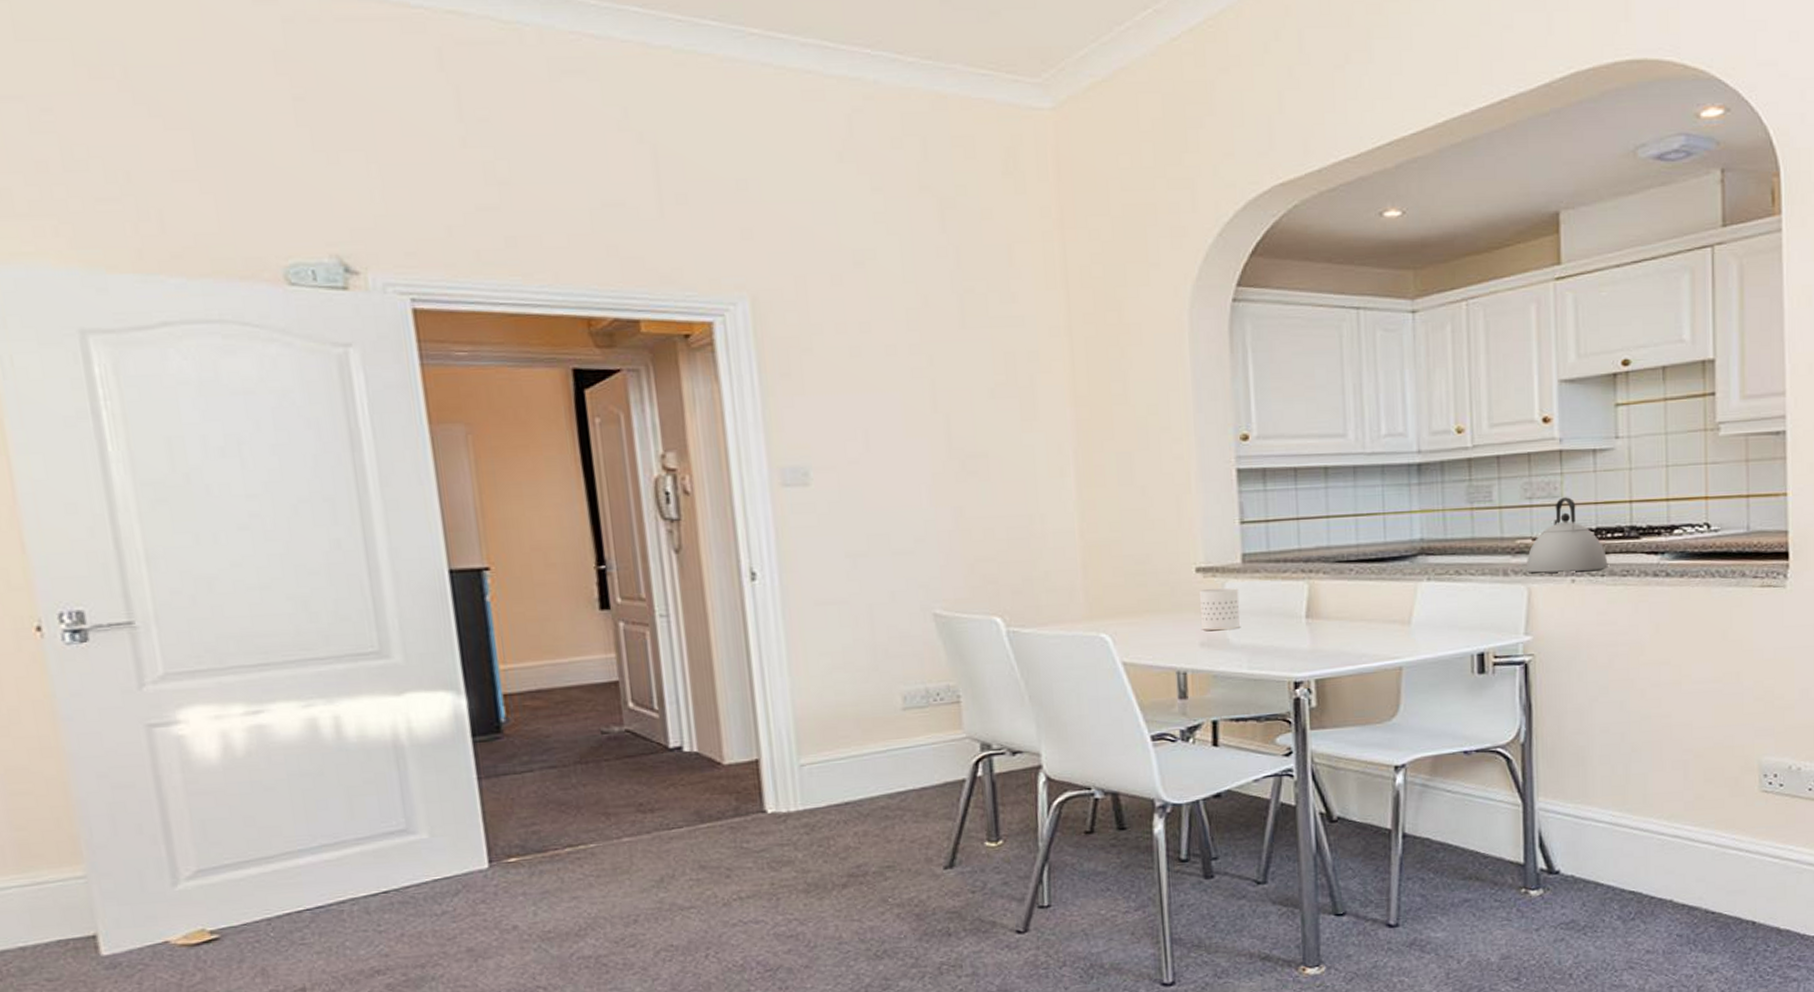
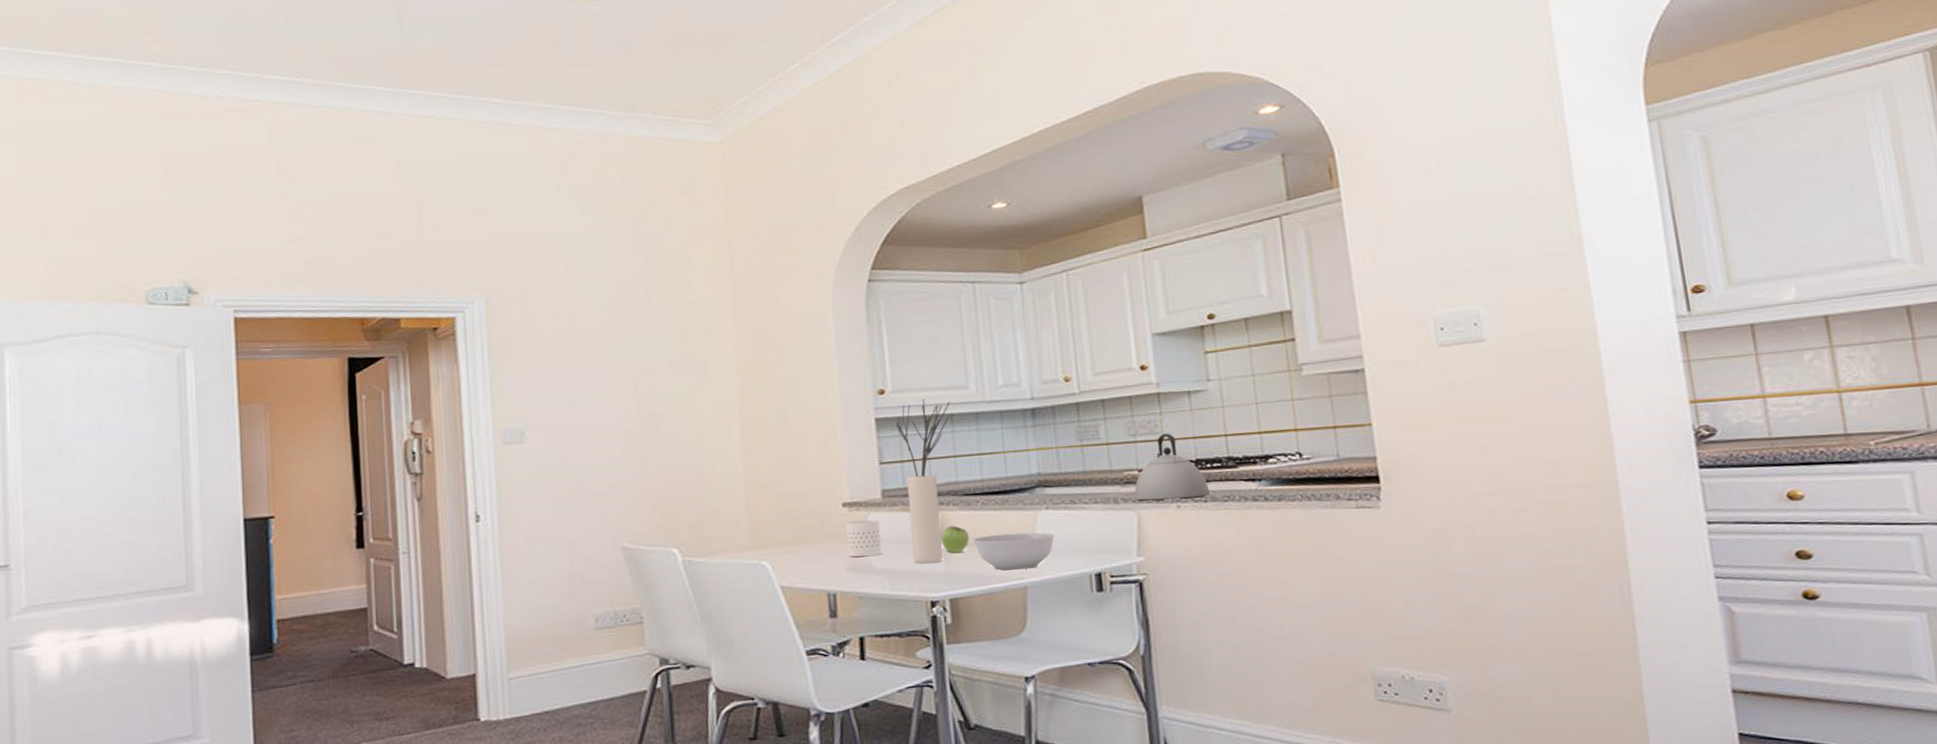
vase: none [1261,448,1325,640] -> present [896,399,950,564]
fruit: none [1308,597,1341,629] -> present [941,525,970,554]
bowl: none [1345,606,1435,648] -> present [974,532,1054,570]

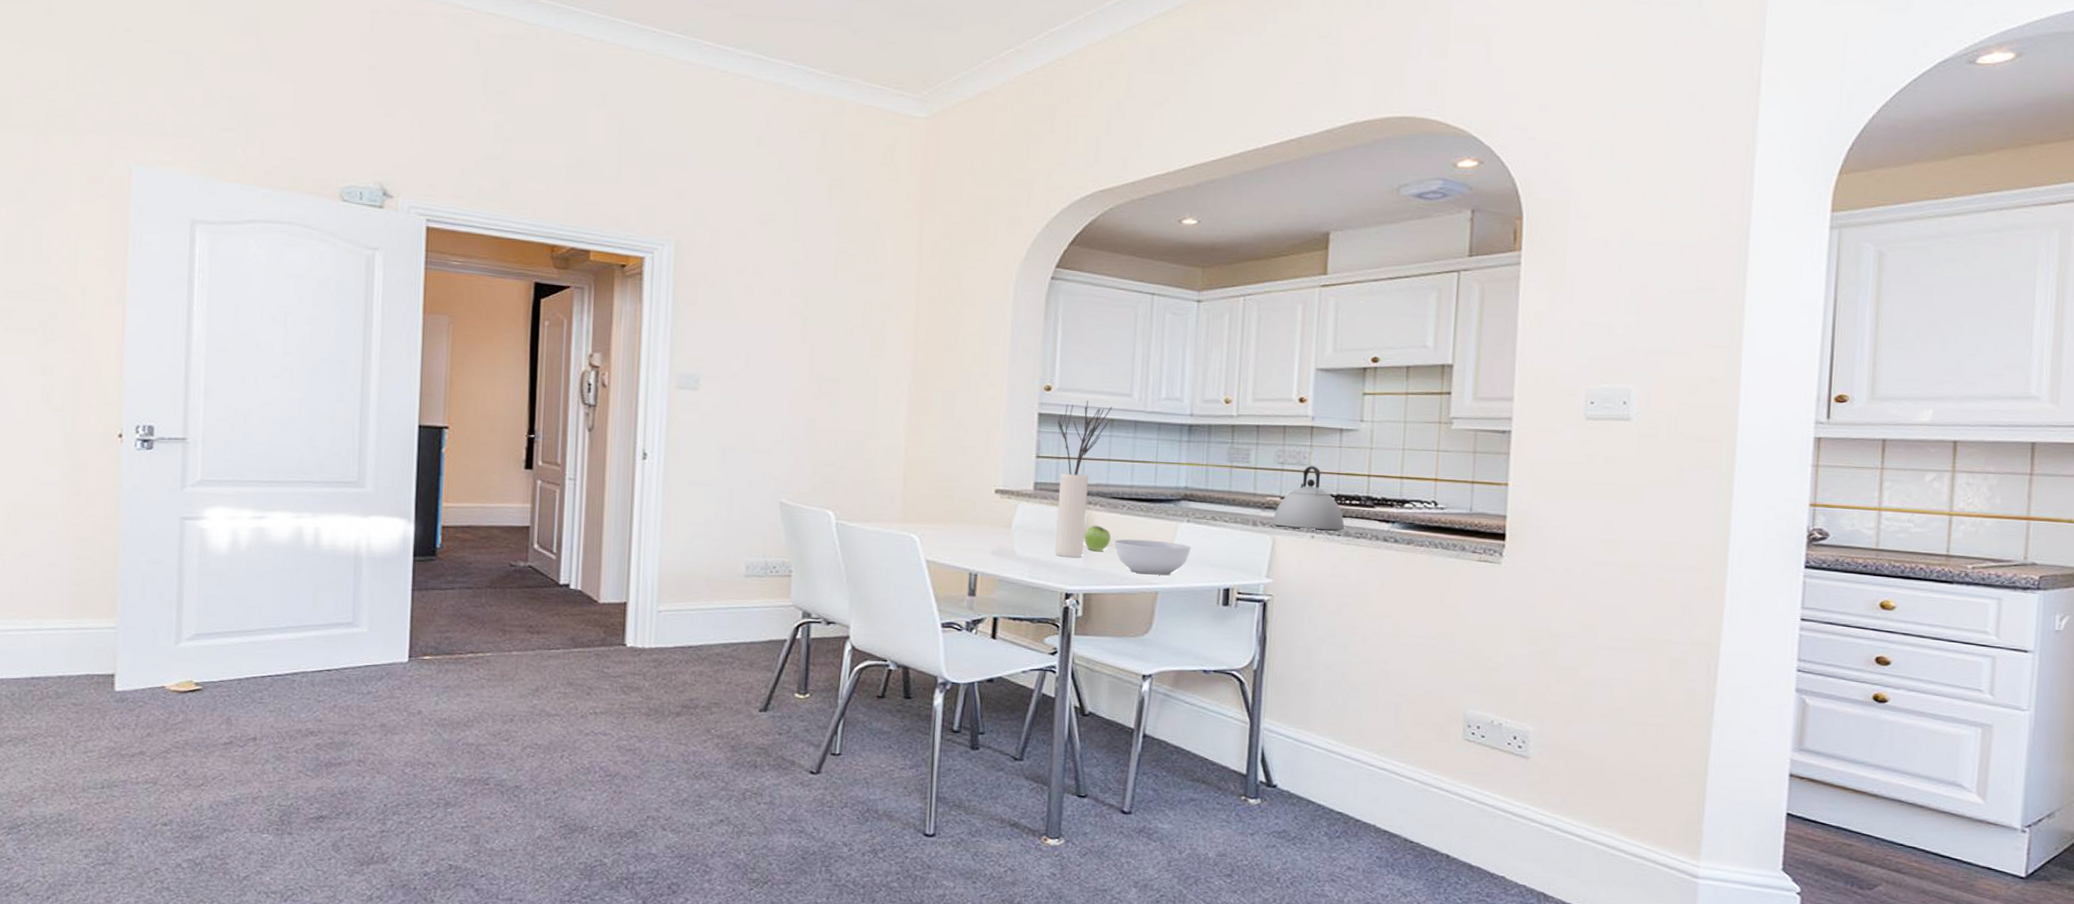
mug: present [845,519,881,558] -> none [993,507,1029,544]

